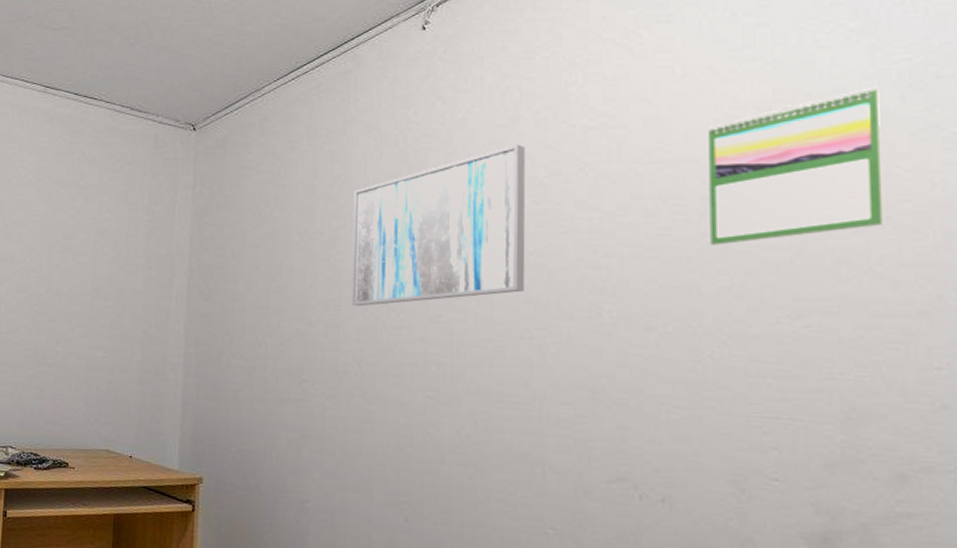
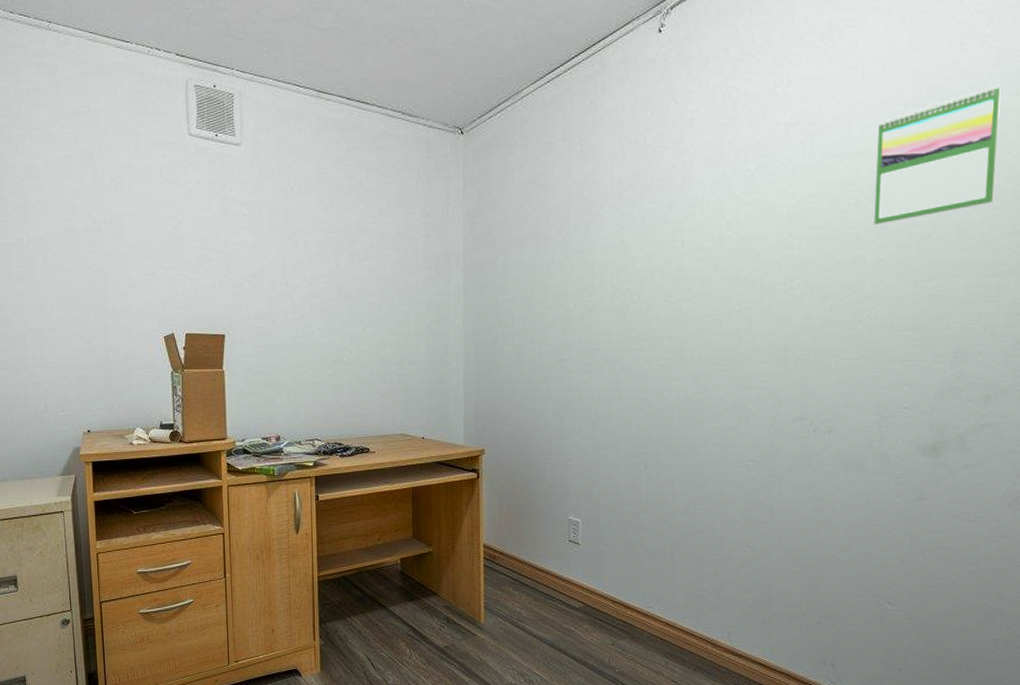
wall art: present [351,144,526,307] -> none [601,141,740,293]

